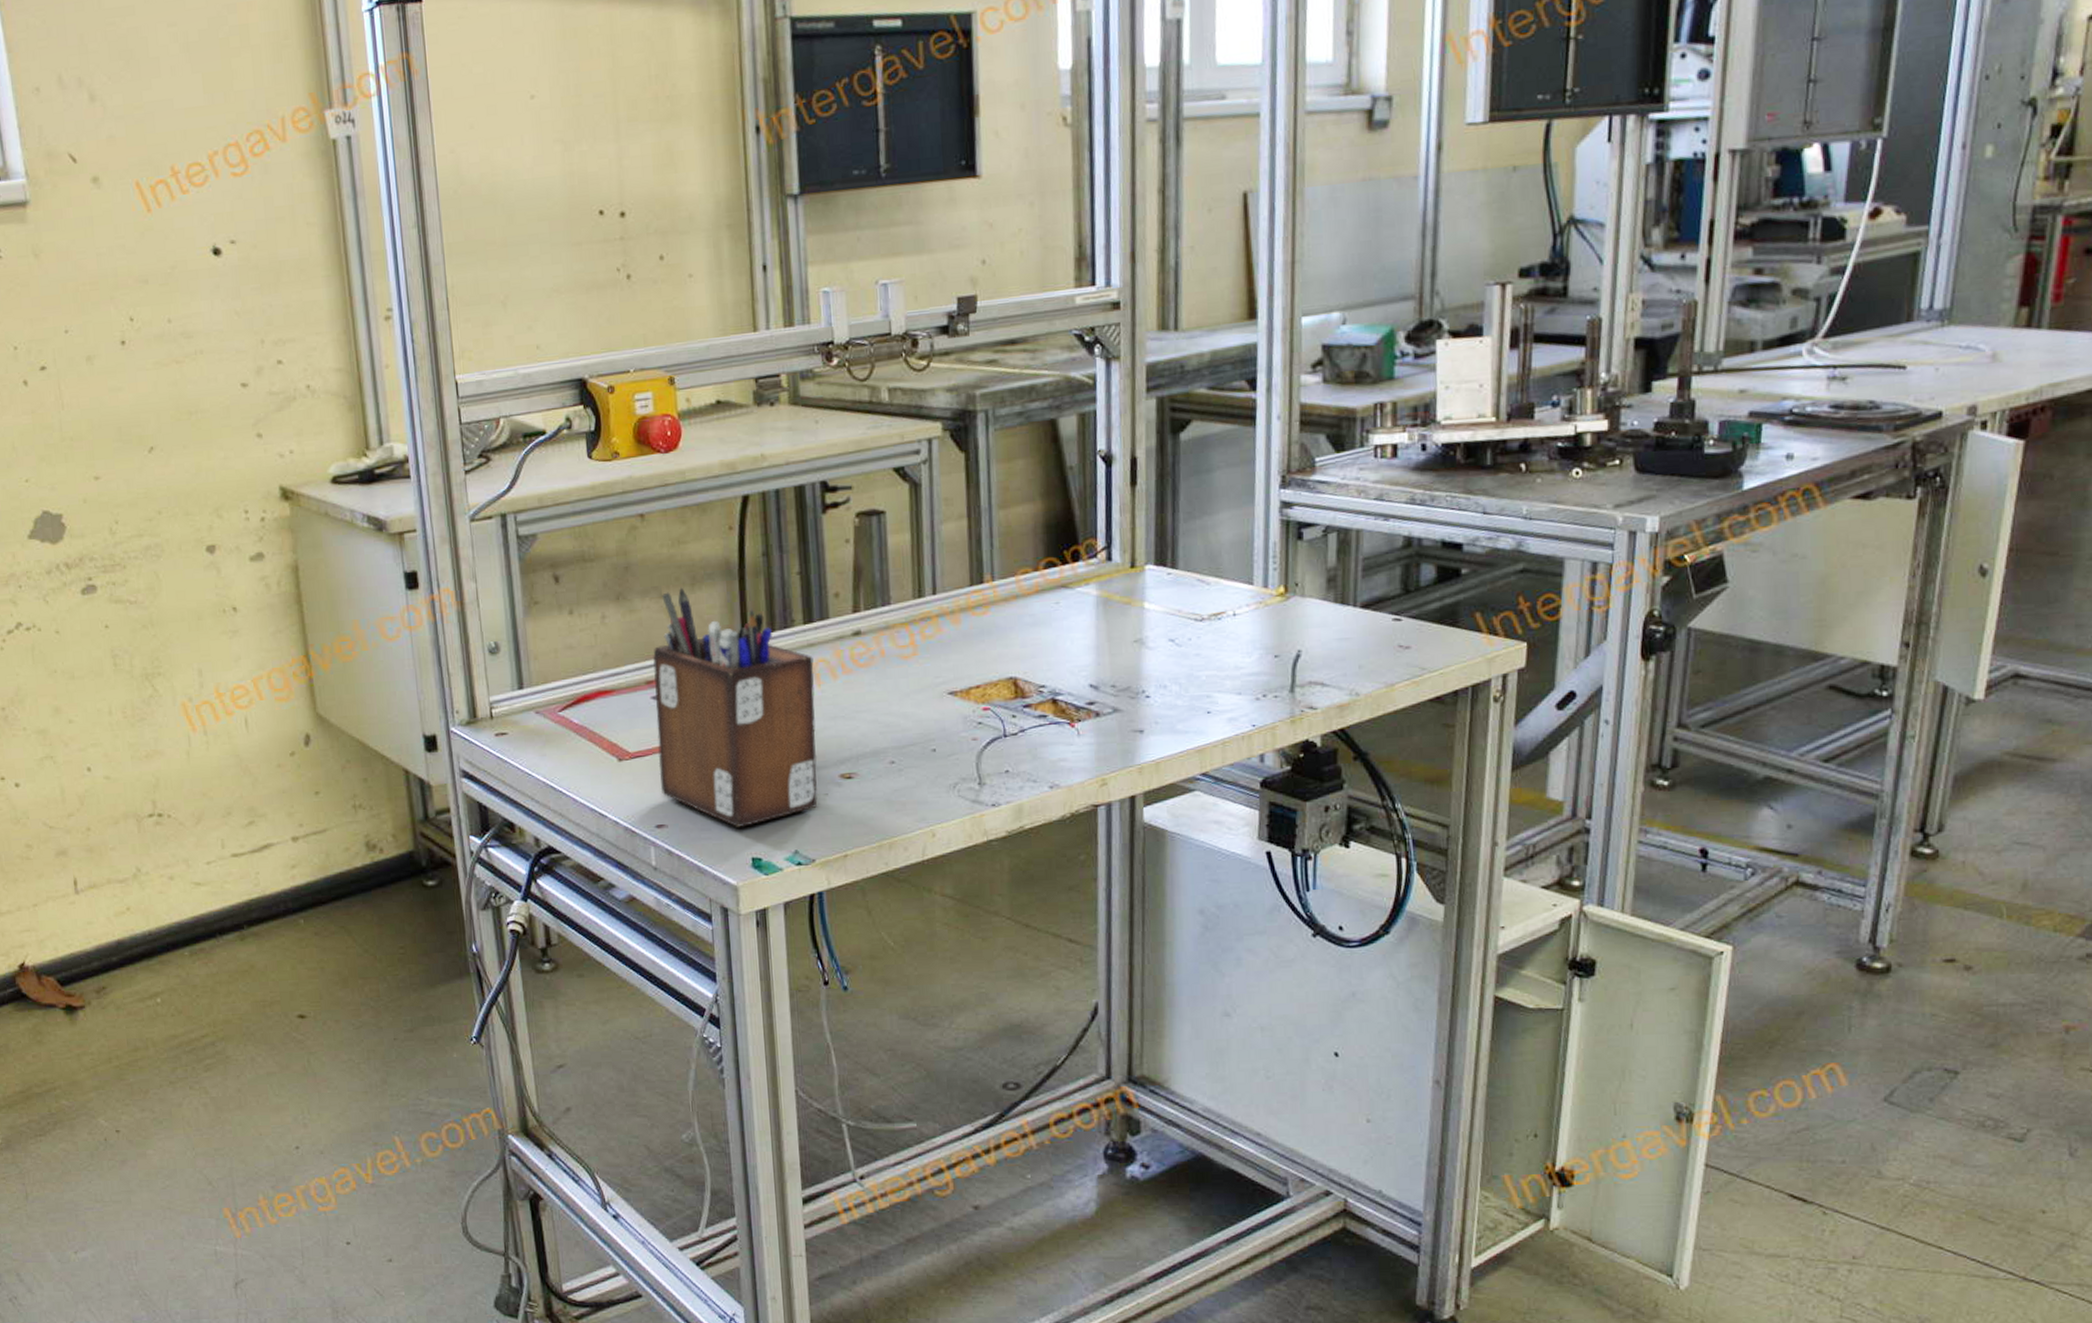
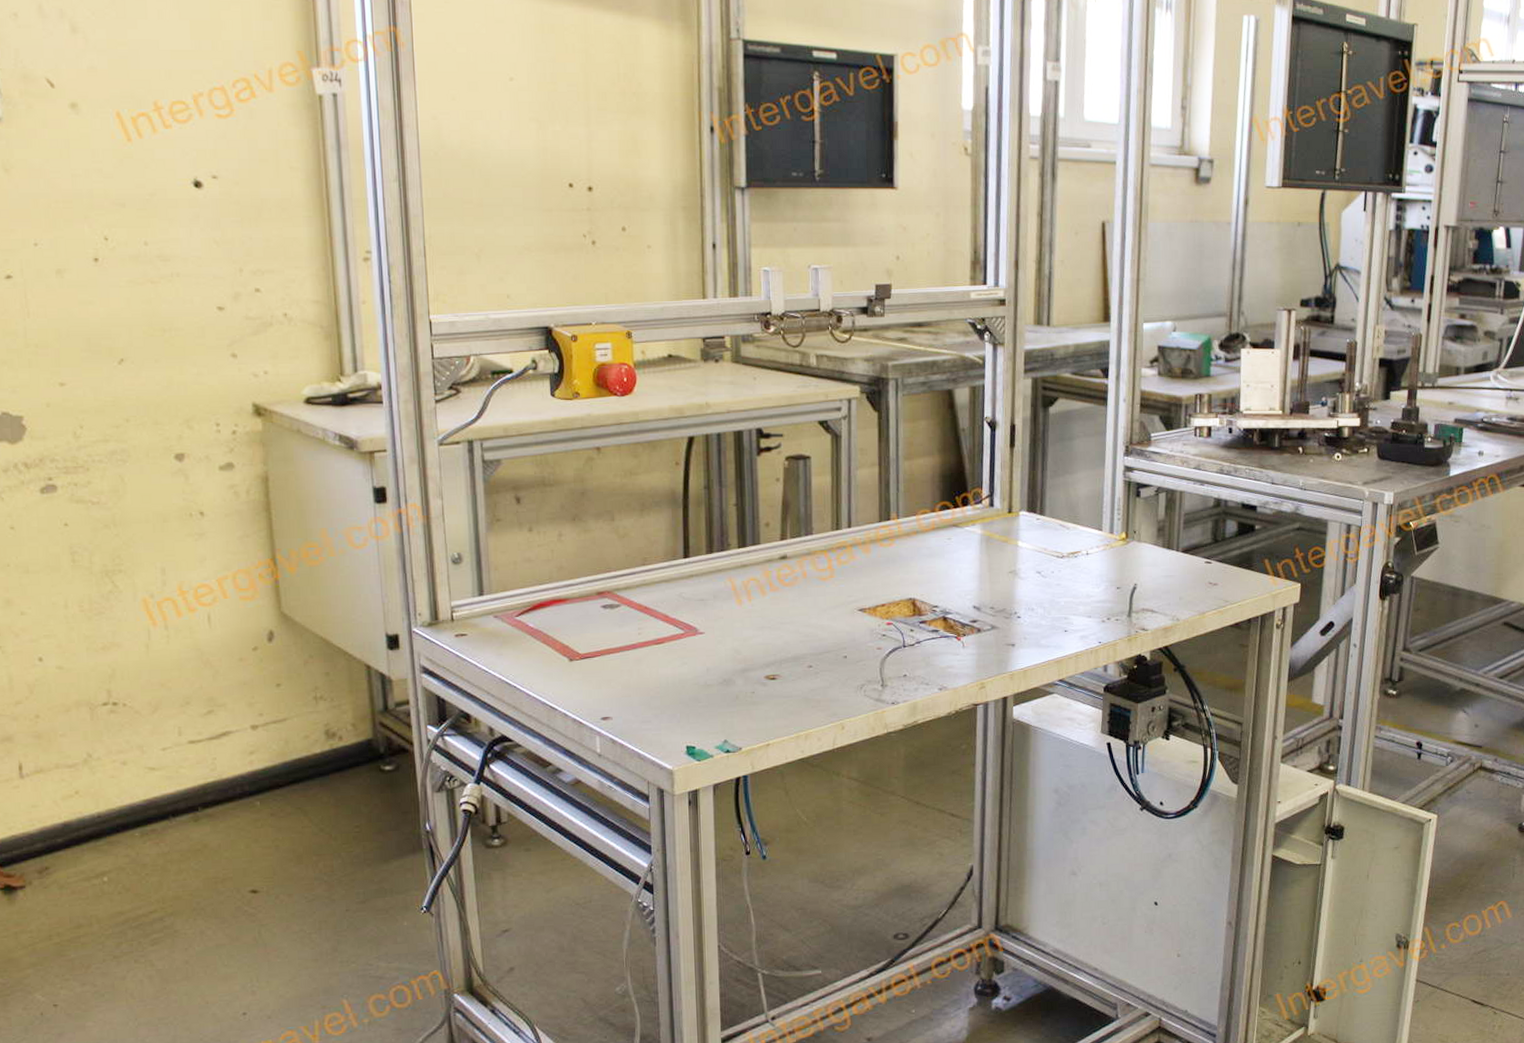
desk organizer: present [652,587,818,827] -> none [603,512,746,720]

